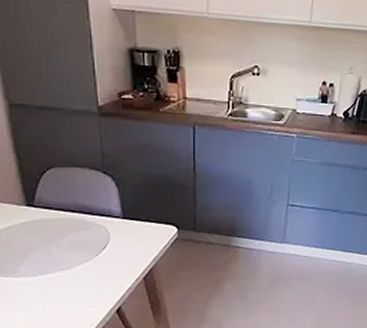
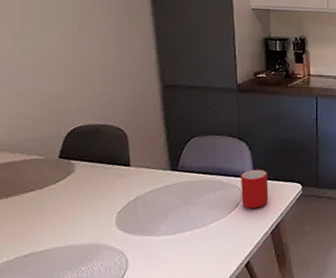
cup: none [107,208,140,251] -> present [241,169,269,209]

